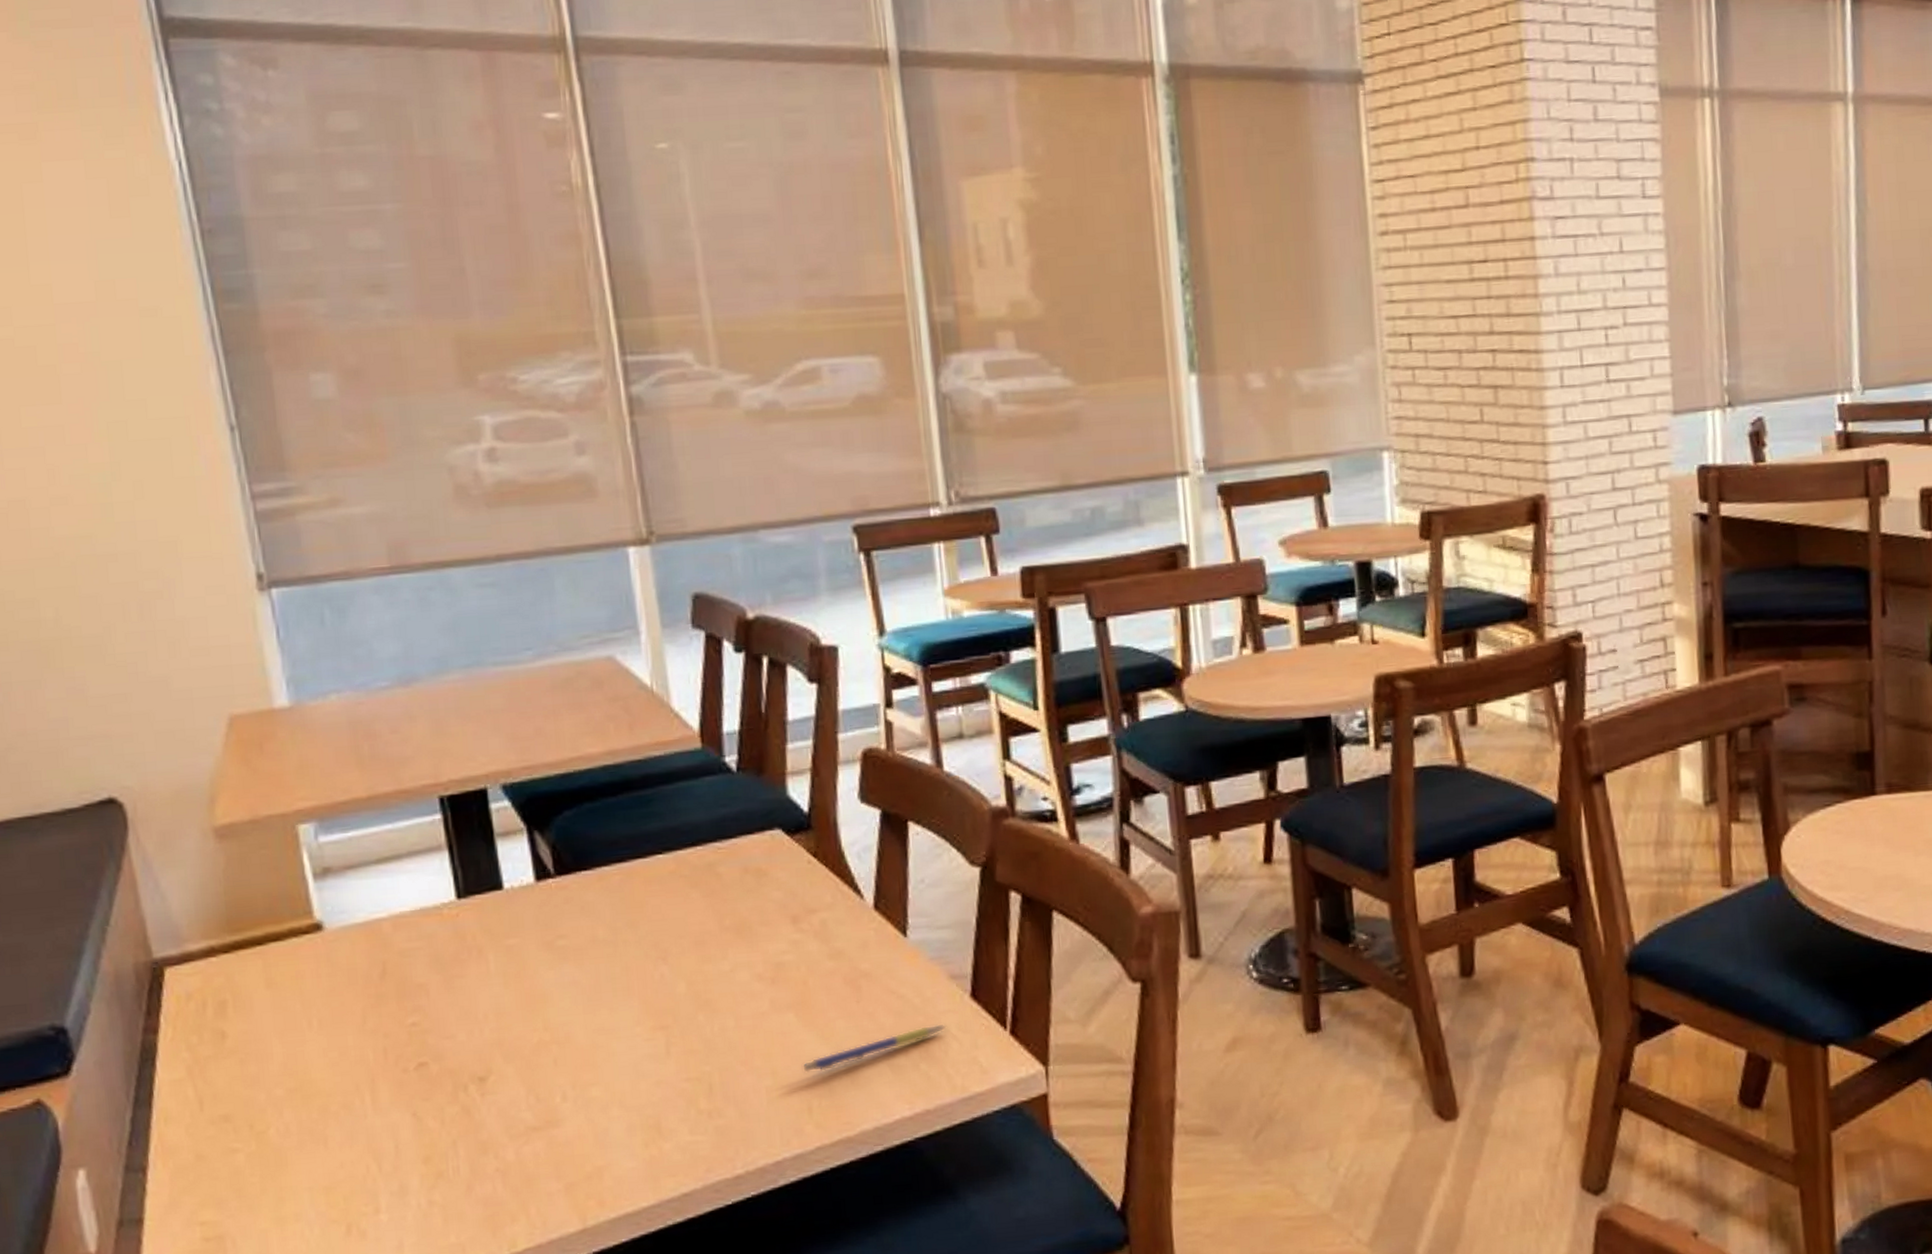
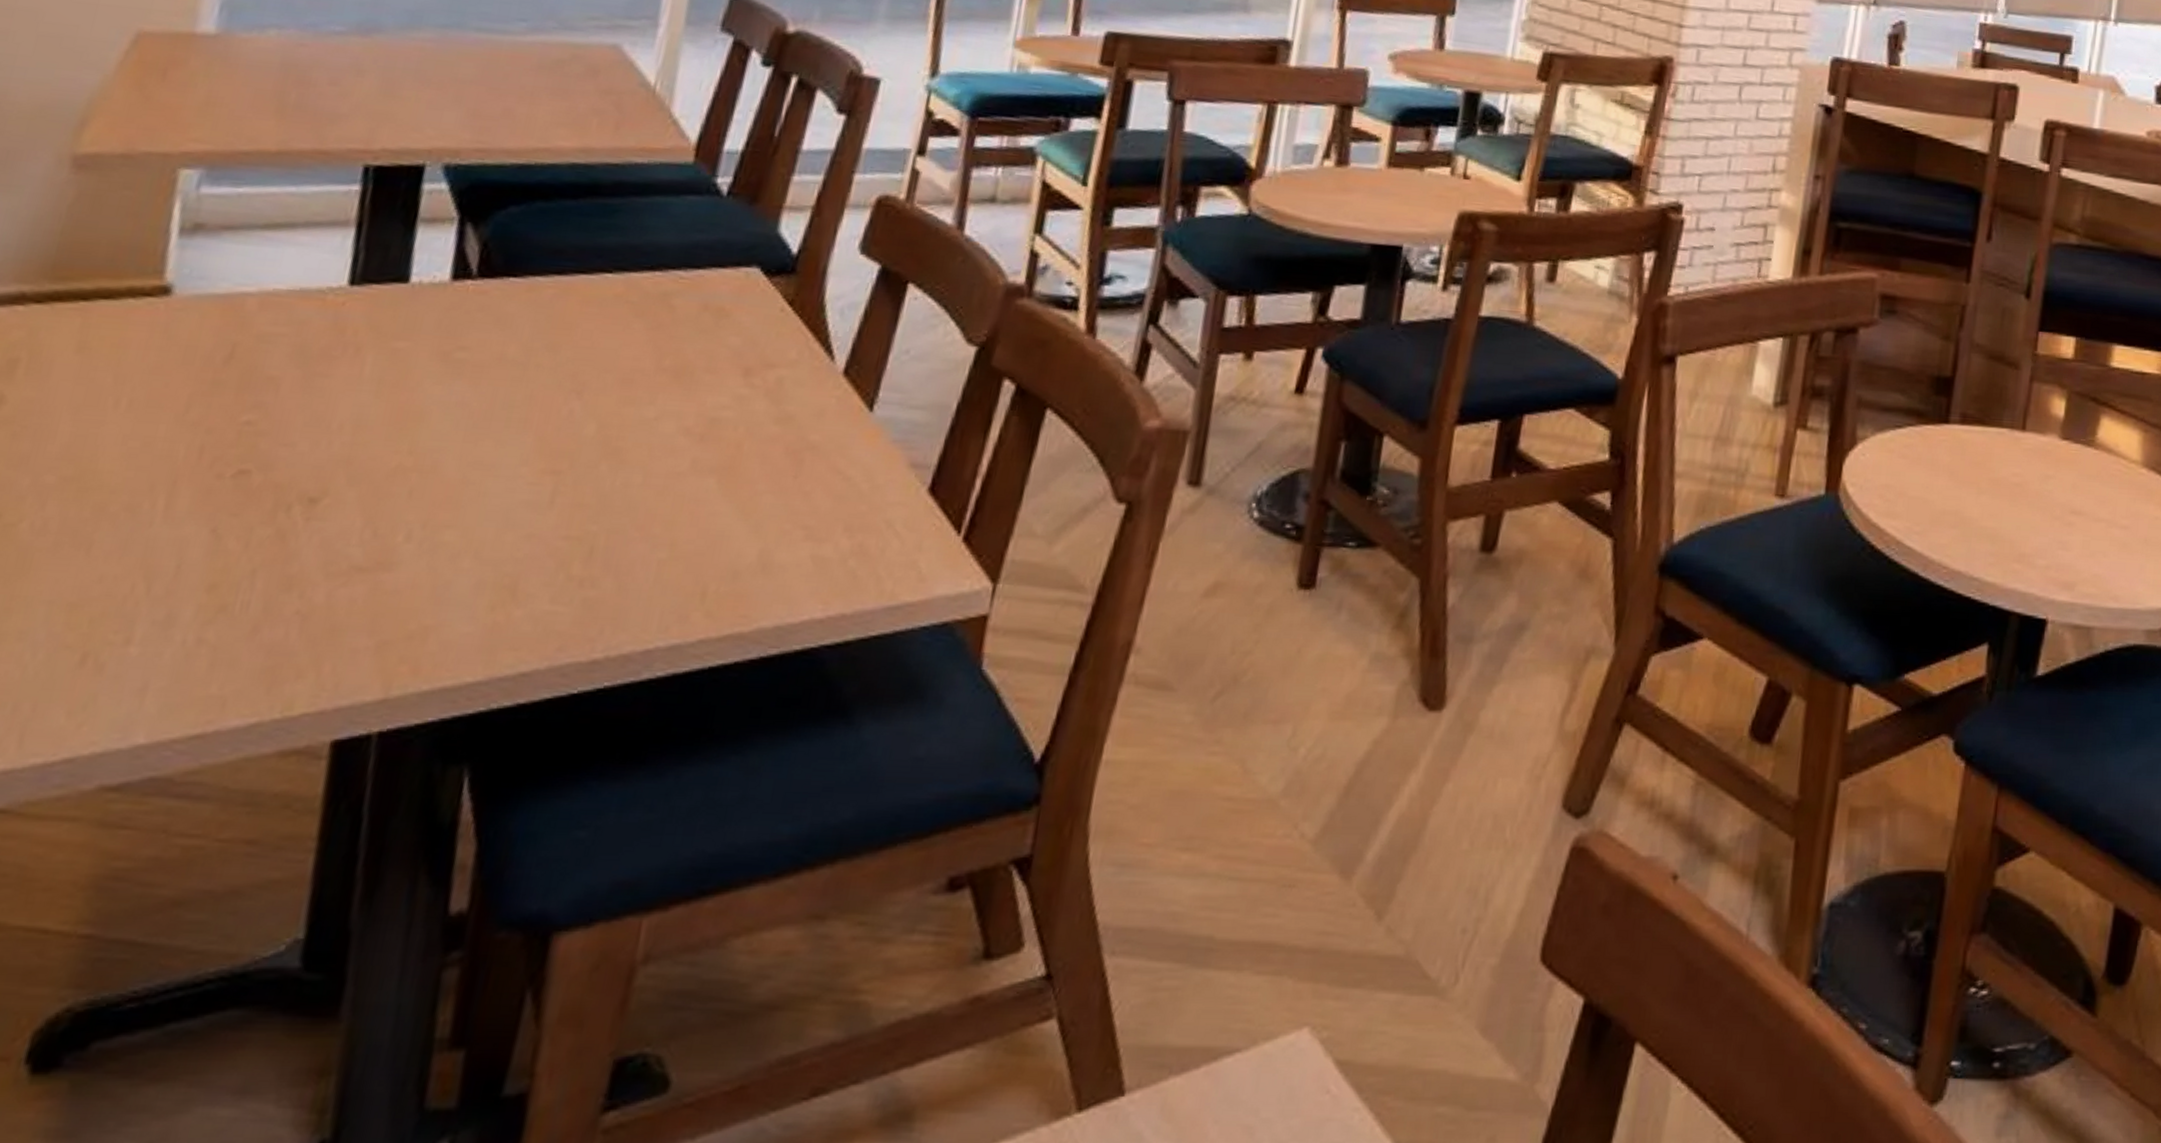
pen: present [803,1024,947,1073] -> none [709,515,892,552]

